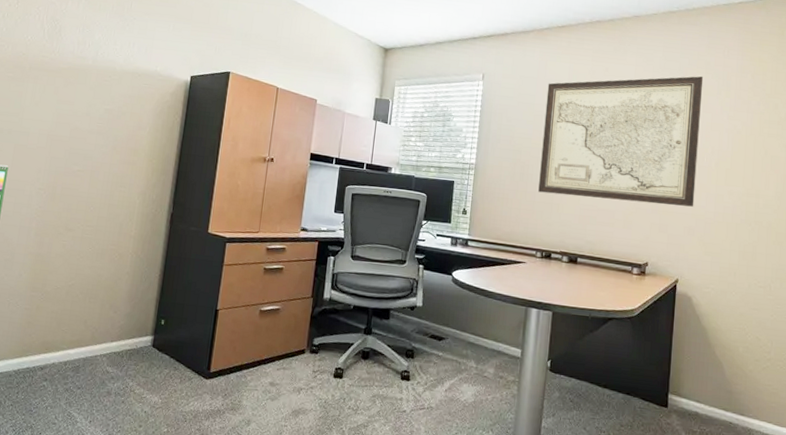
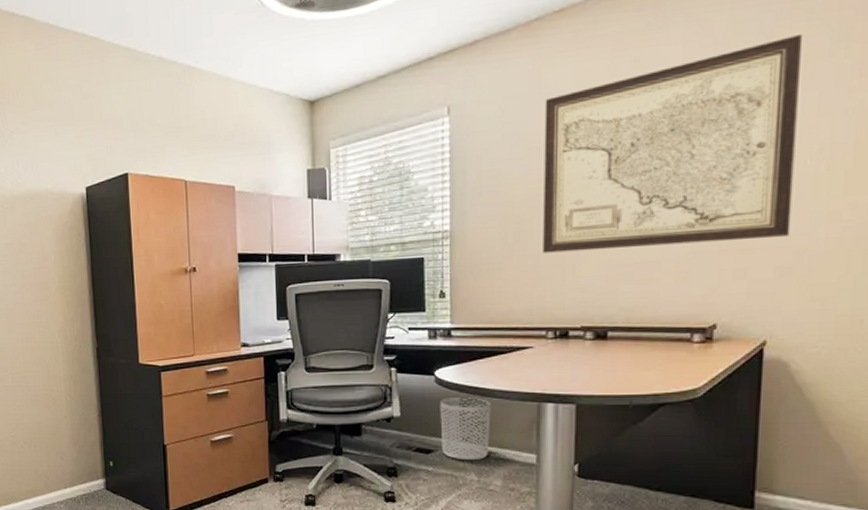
waste bin: none [451,295,492,350] -> present [440,397,491,461]

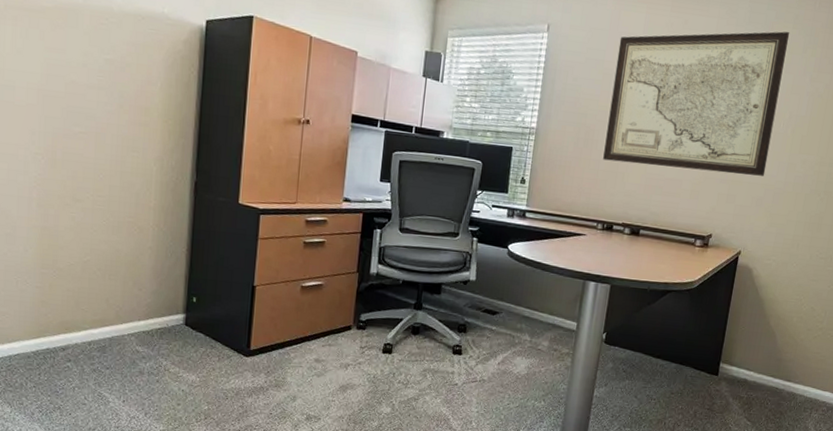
waste bin: present [440,397,491,461] -> none [505,268,549,324]

